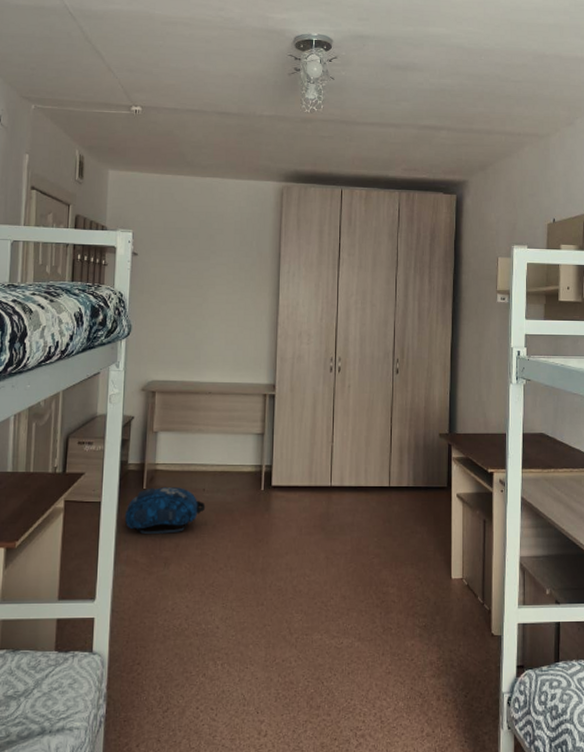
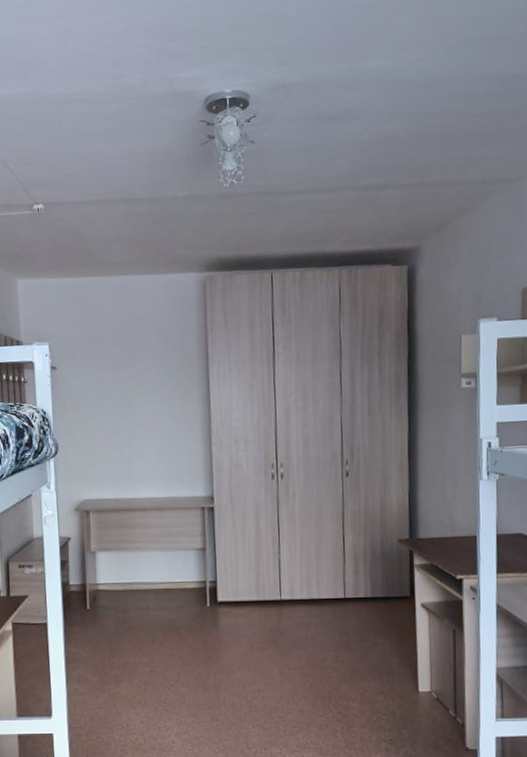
backpack: present [124,487,206,534] -> none [71,607,152,653]

